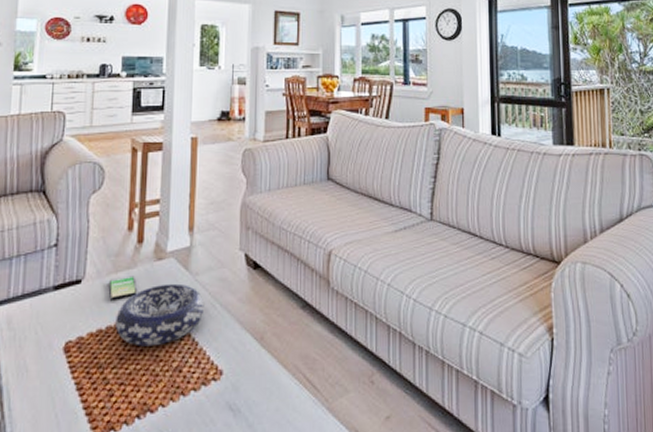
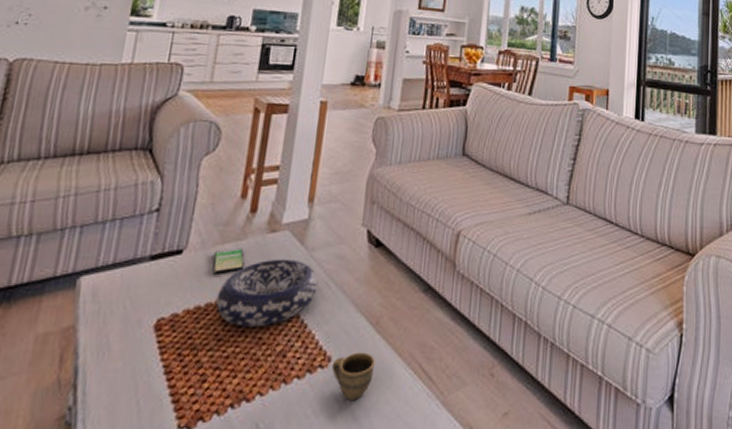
cup: none [224,365,263,409] -> present [332,352,375,400]

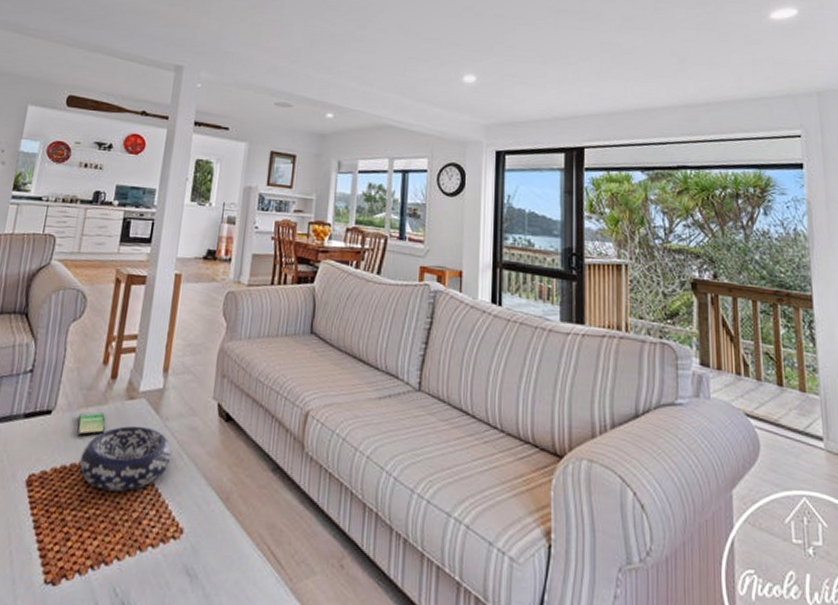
cup: present [332,352,375,400] -> none [184,526,225,576]

